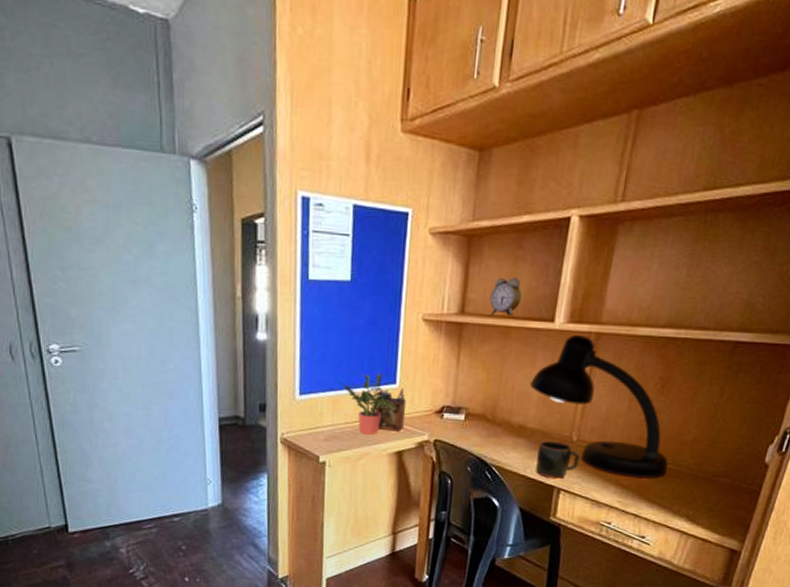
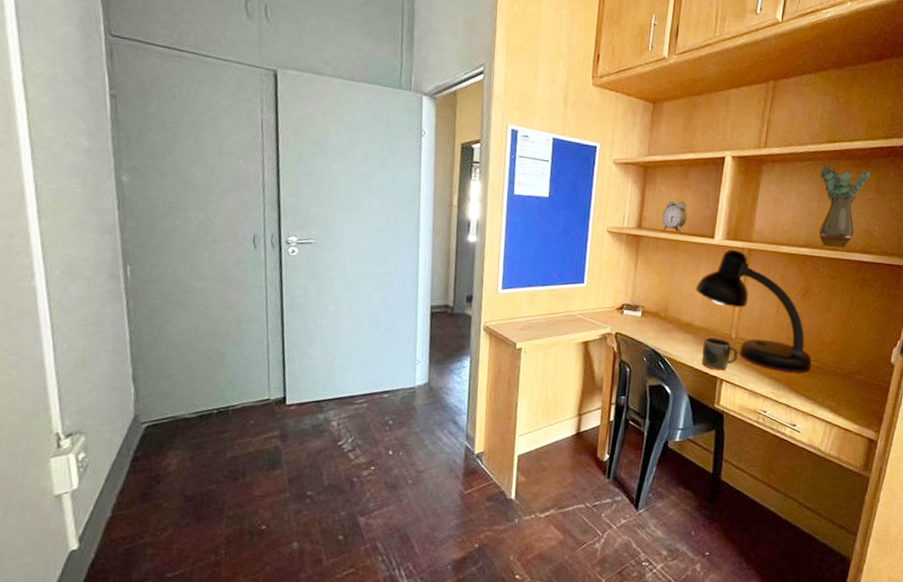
potted plant: present [343,372,396,435] -> none [539,273,584,326]
desk organizer: present [375,387,407,433] -> none [565,286,593,325]
vase: none [685,217,760,326] -> present [819,162,871,248]

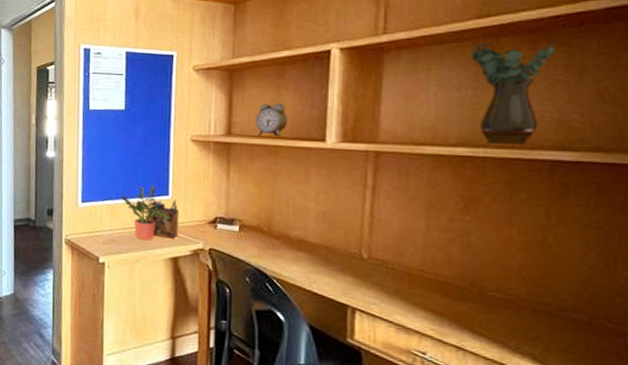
potted plant: none [539,273,584,326] -> present [120,185,170,241]
desk organizer: none [565,286,593,325] -> present [149,199,180,240]
desk lamp: present [695,250,812,374] -> none [305,154,491,307]
mug: present [701,337,738,370] -> none [323,256,374,297]

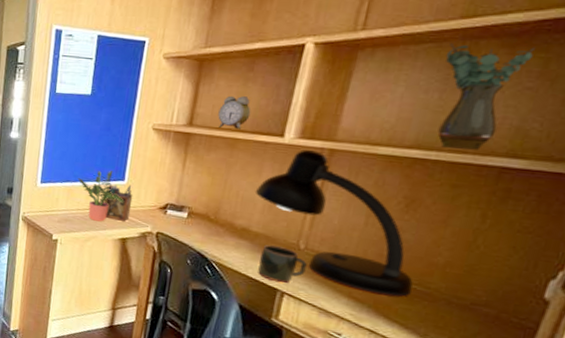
desk lamp: none [305,154,491,307] -> present [255,150,413,297]
mug: none [323,256,374,297] -> present [258,245,307,283]

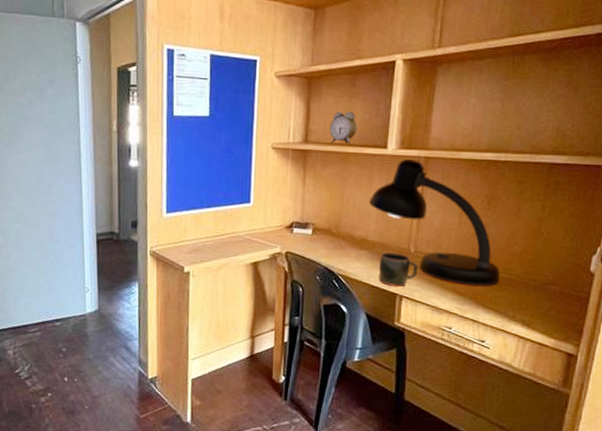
potted plant: present [78,170,123,222] -> none [204,193,251,248]
desk organizer: present [104,183,133,223] -> none [232,206,260,246]
vase: present [437,43,535,150] -> none [502,58,561,150]

